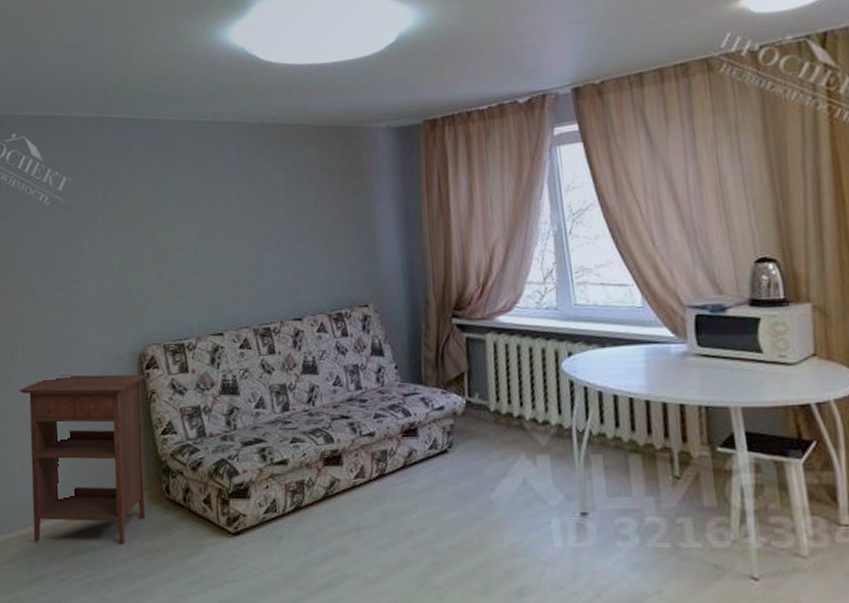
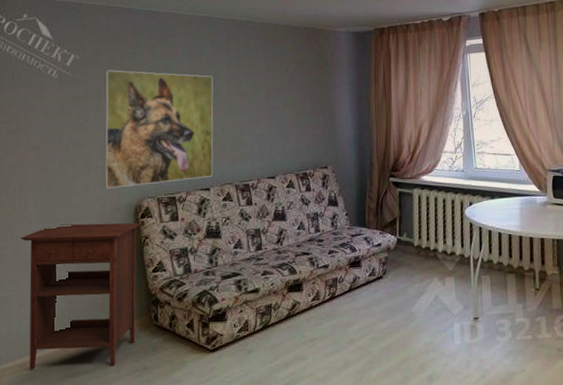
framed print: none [99,192,227,334] -> present [103,70,214,189]

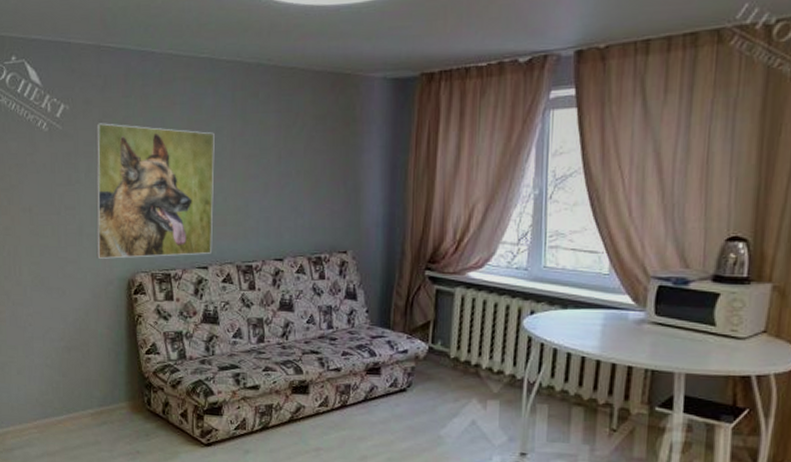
nightstand: present [21,222,142,370] -> none [16,293,135,446]

